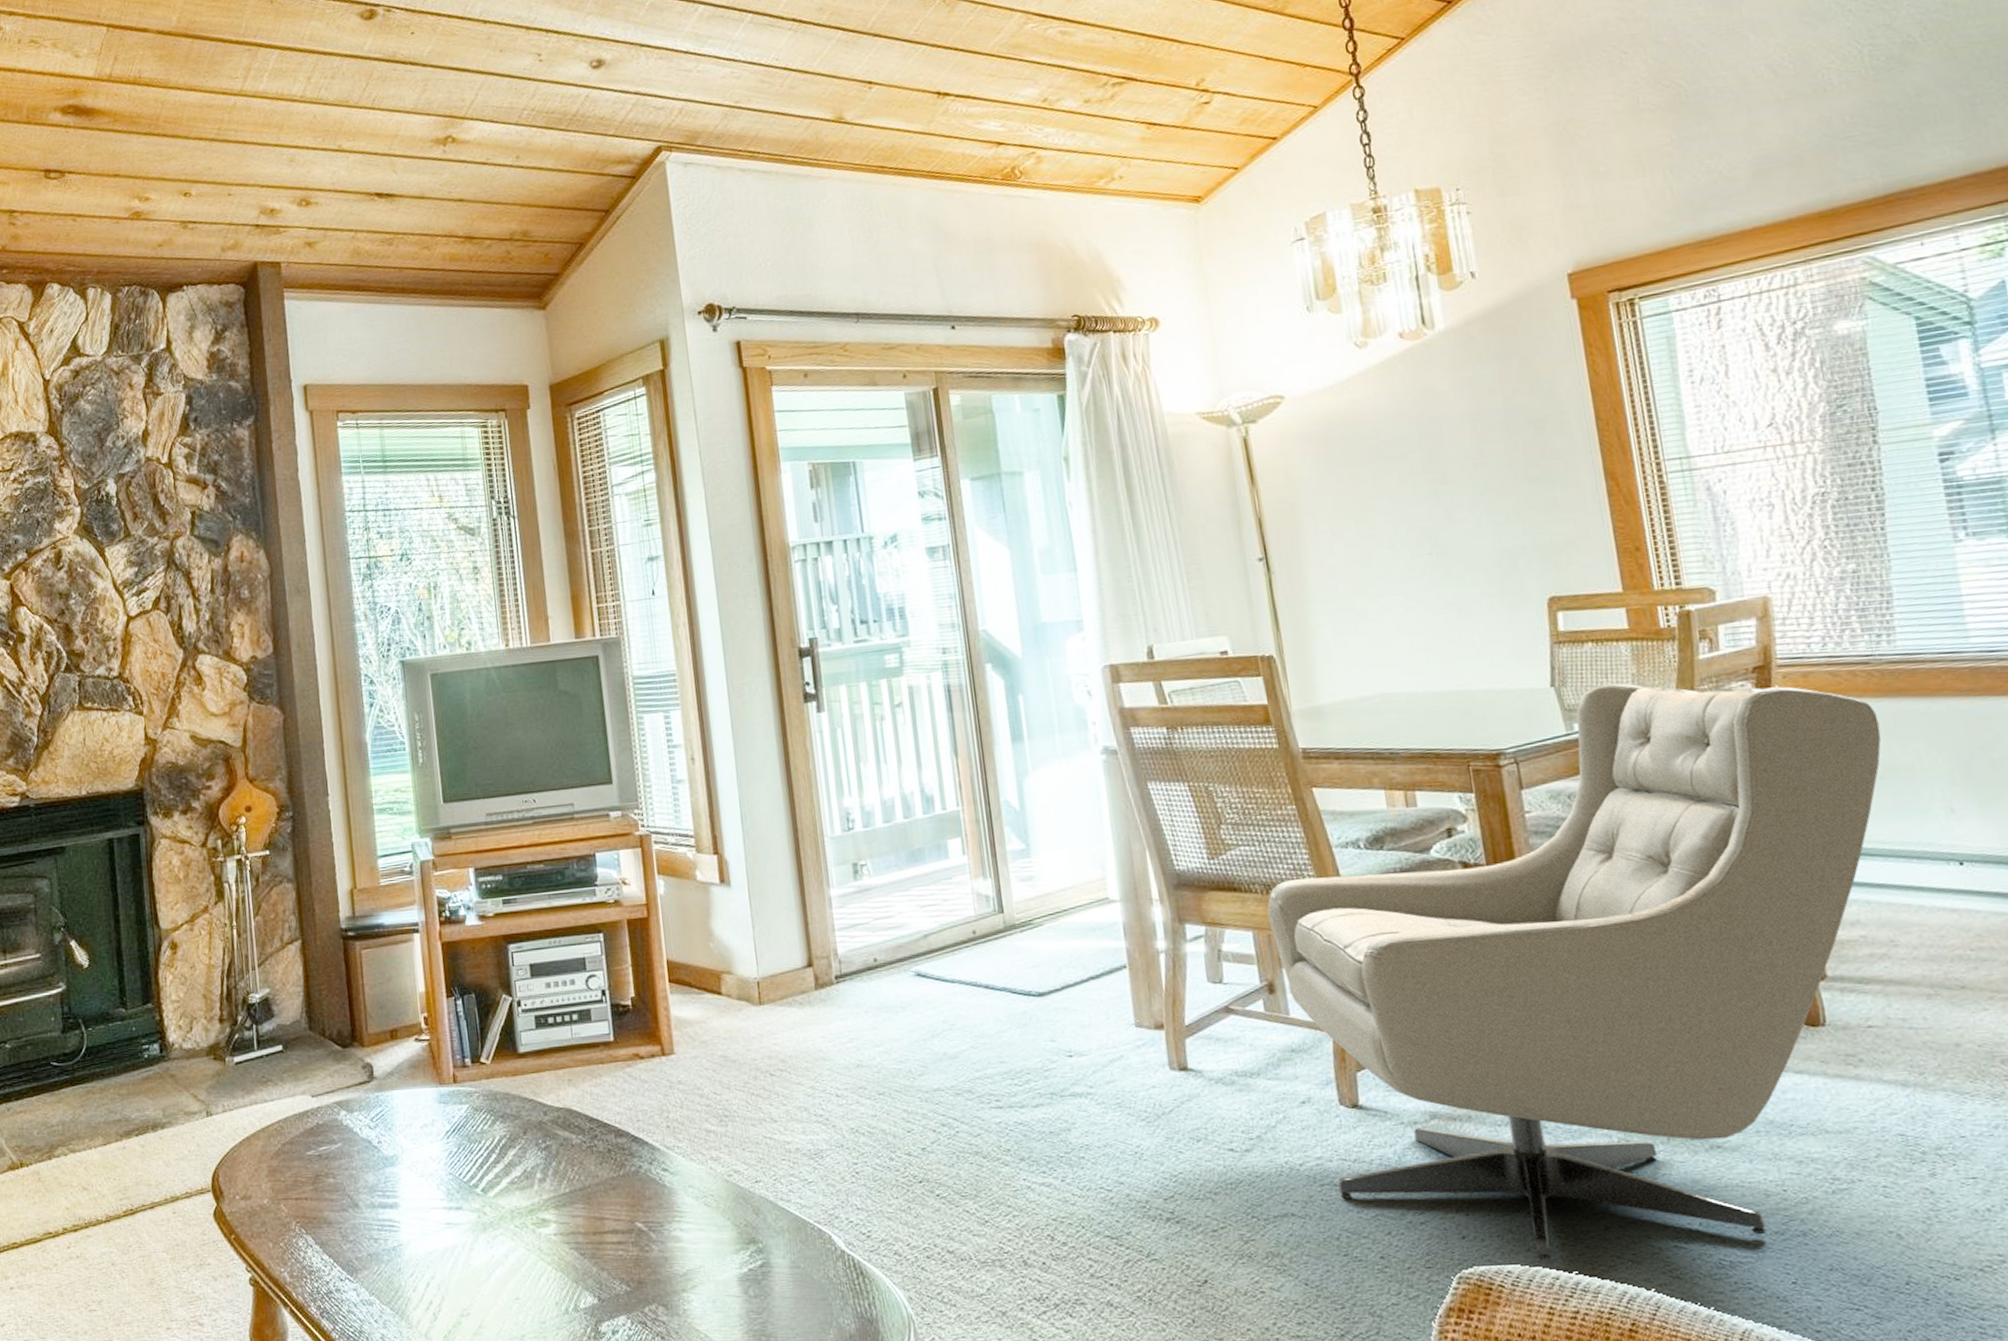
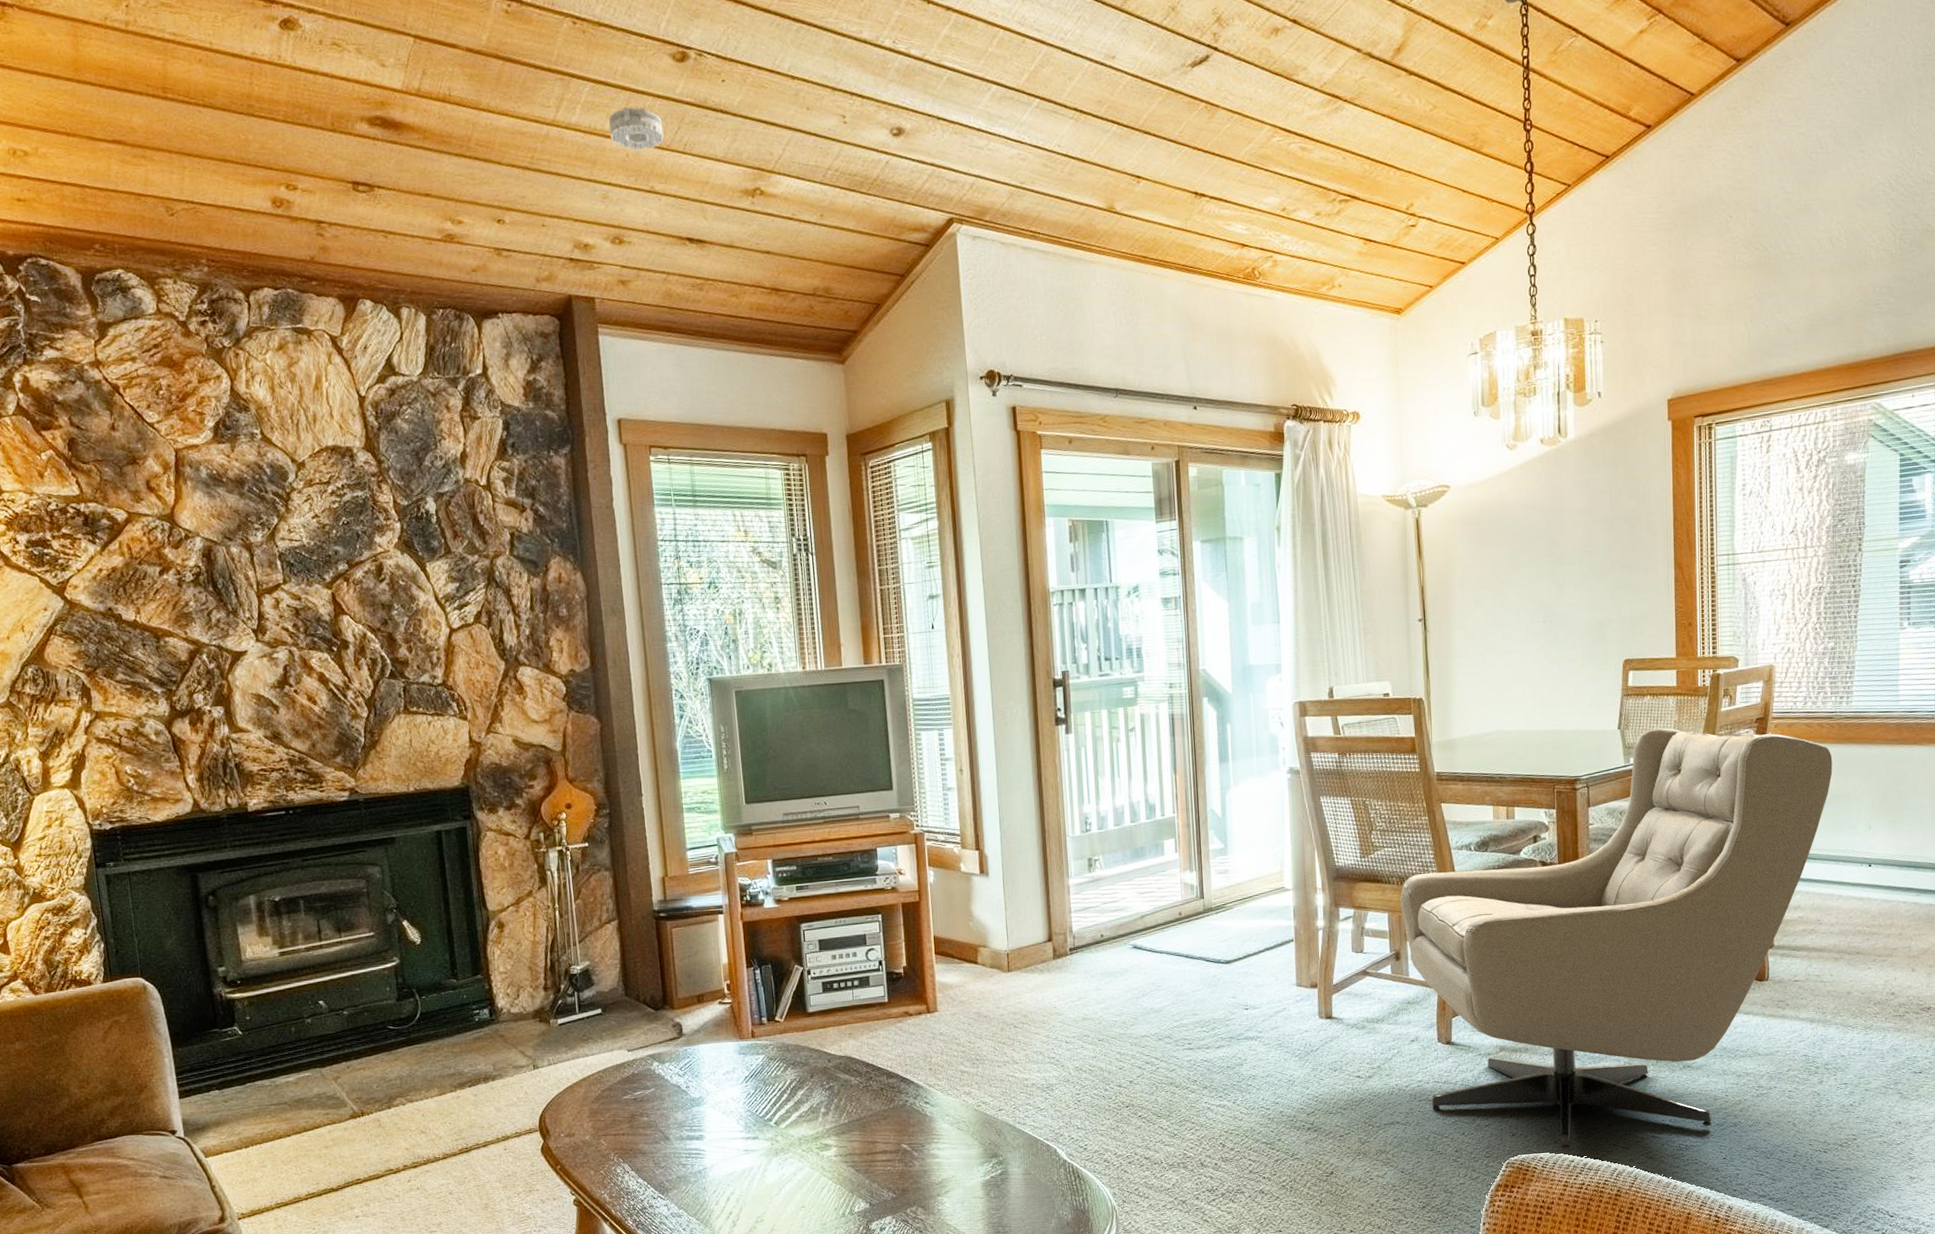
smoke detector: none [296,68,352,111] -> present [609,107,664,150]

